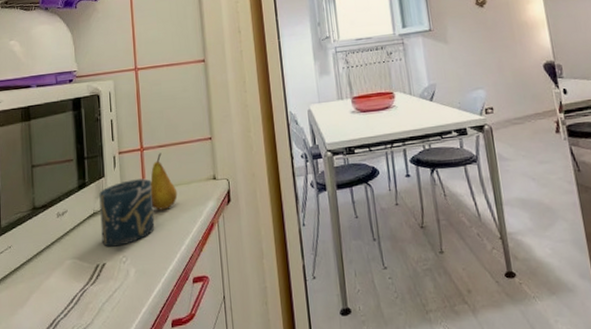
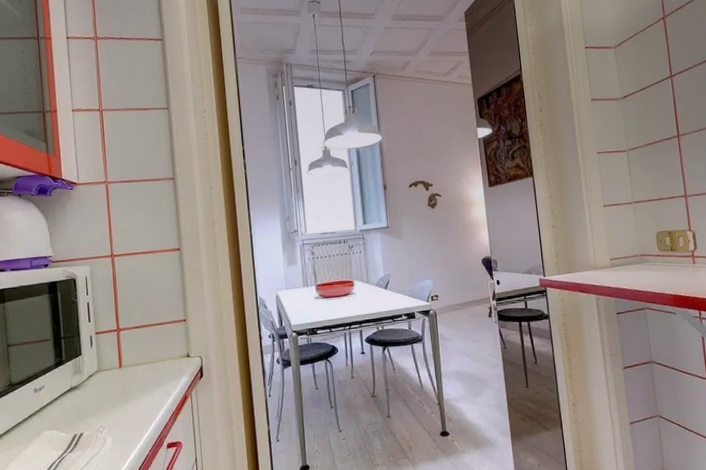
cup: present [99,178,155,247] -> none [76,356,131,419]
fruit: present [150,153,178,211] -> none [127,333,153,385]

